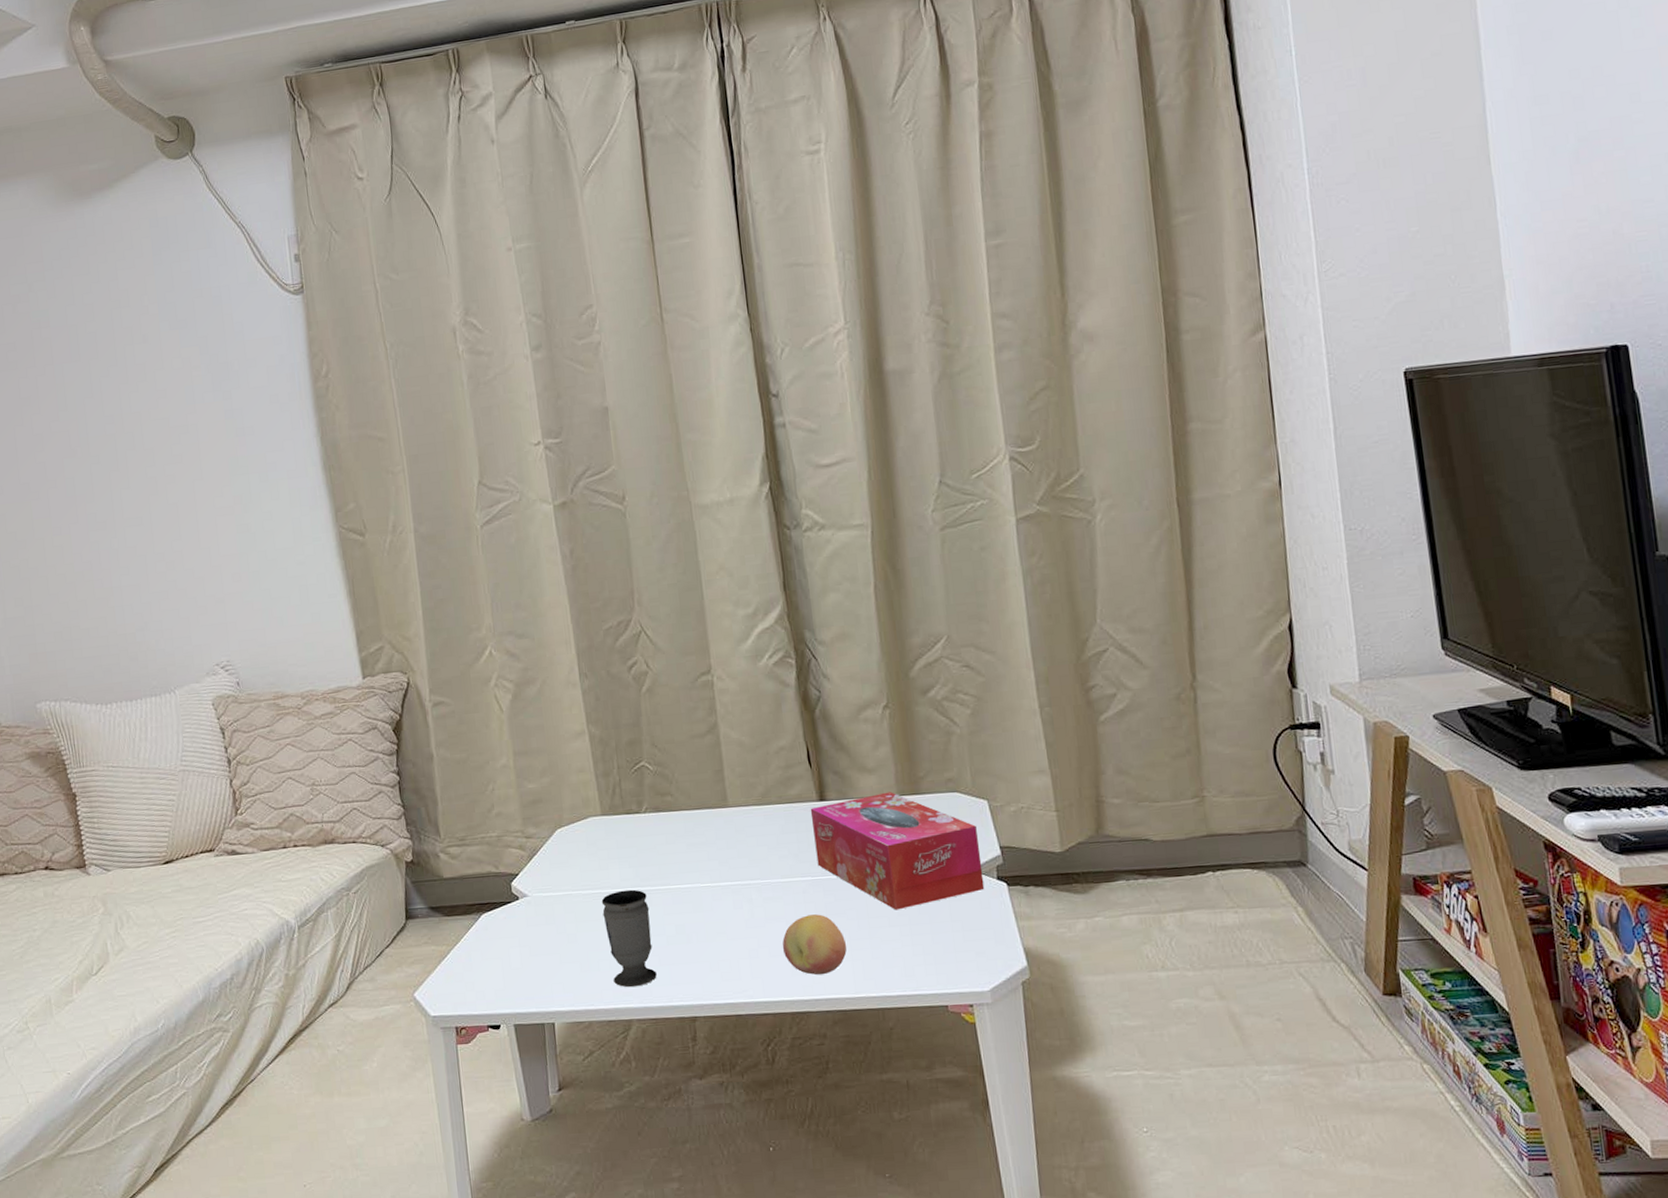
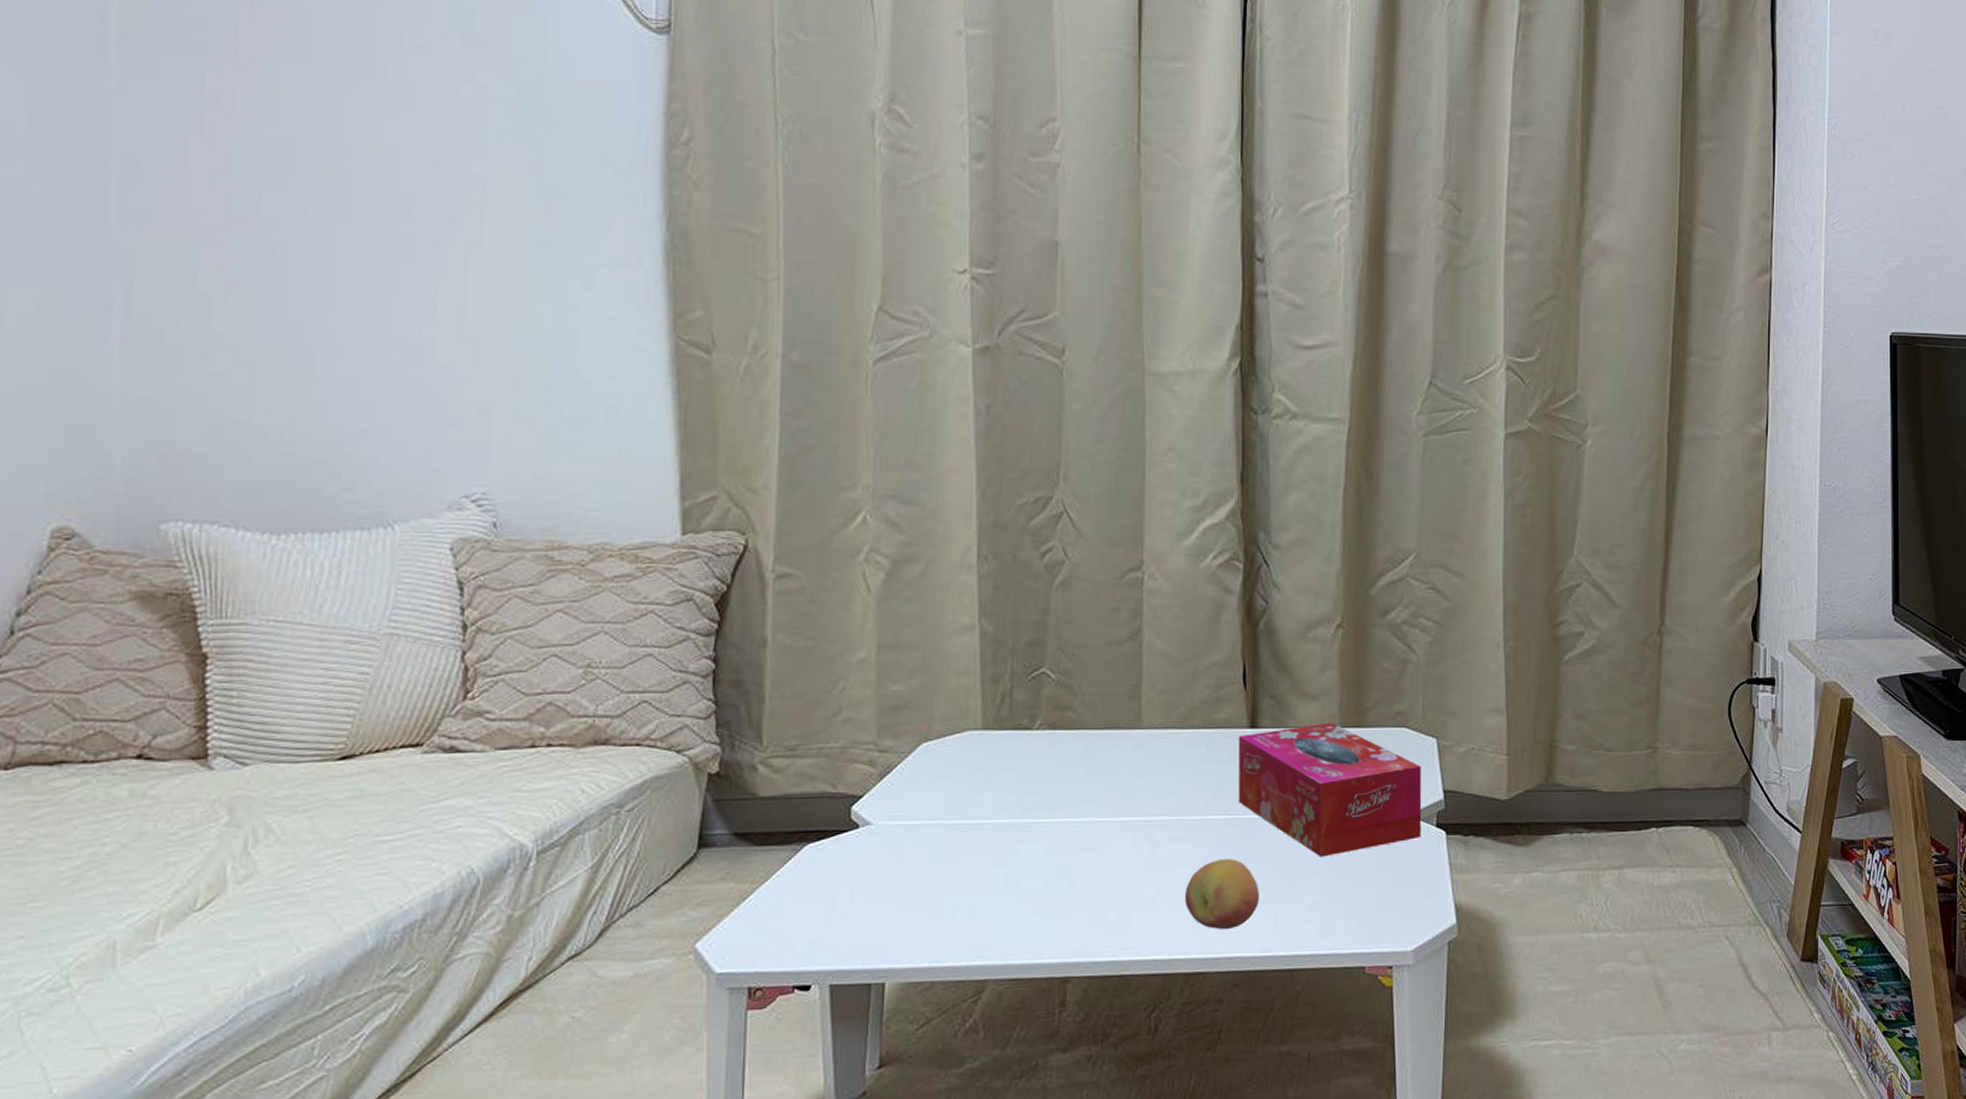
cup: present [601,889,657,988] -> none [967,821,1028,941]

